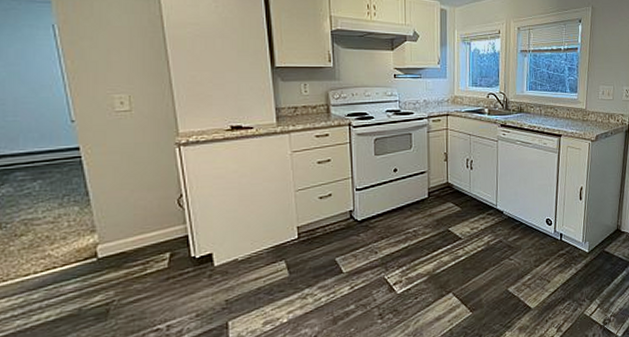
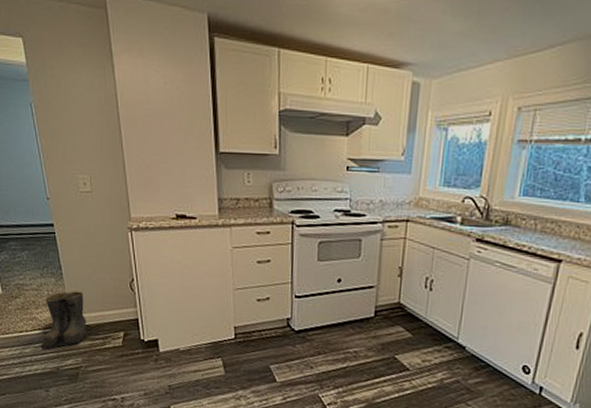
boots: none [57,216,123,290] -> present [41,291,88,349]

